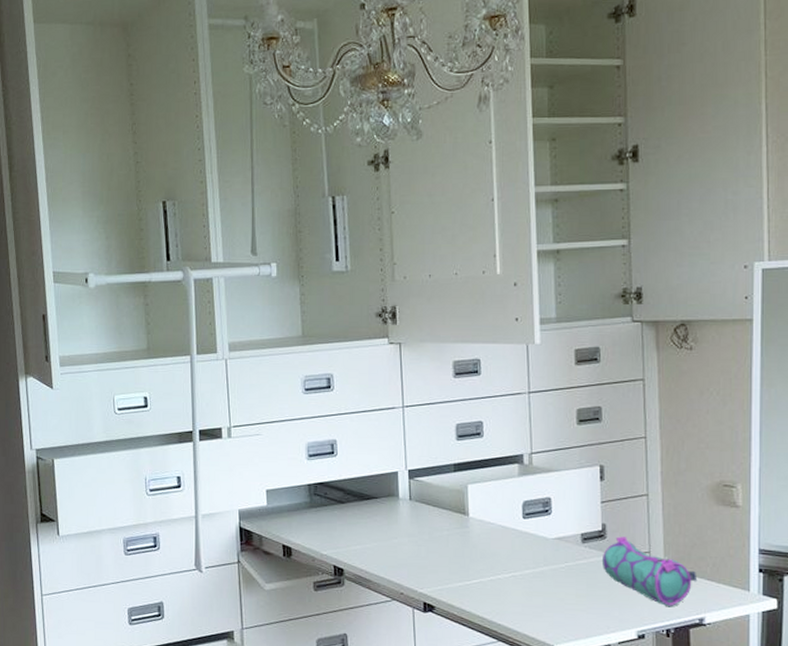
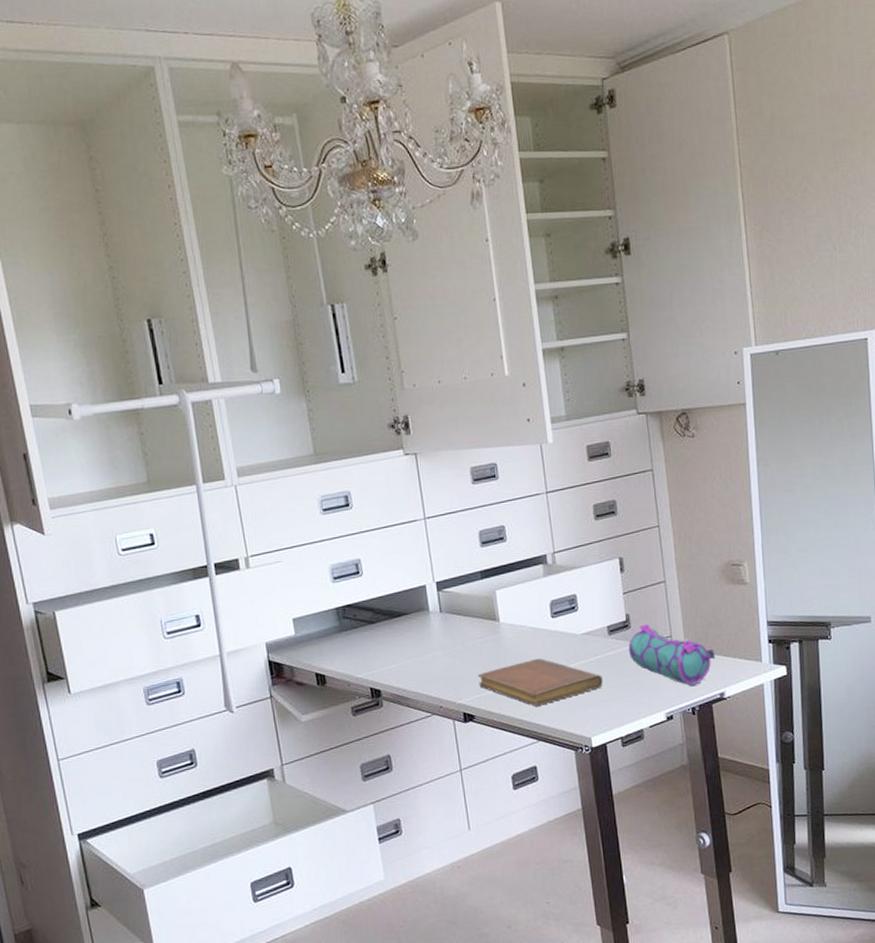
notebook: none [442,557,571,606] -> present [478,658,603,706]

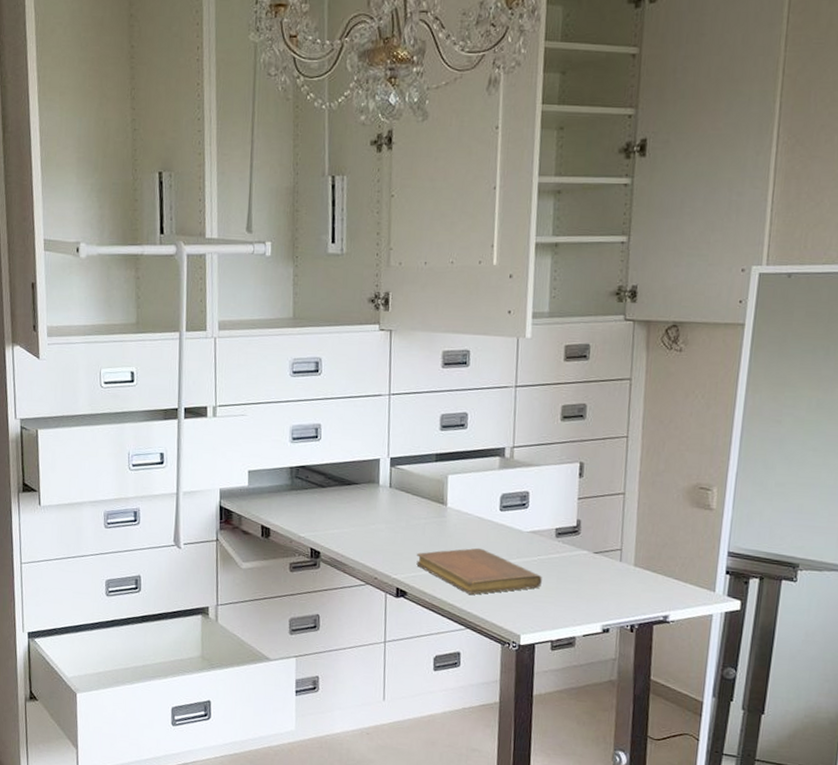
pencil case: present [628,624,716,687] -> none [573,533,666,604]

